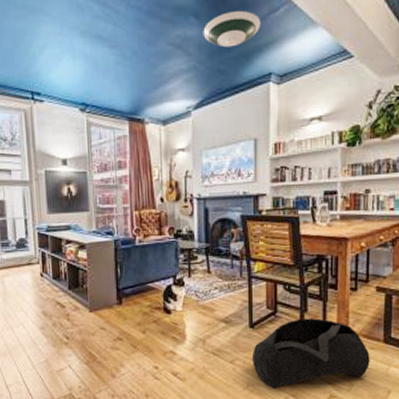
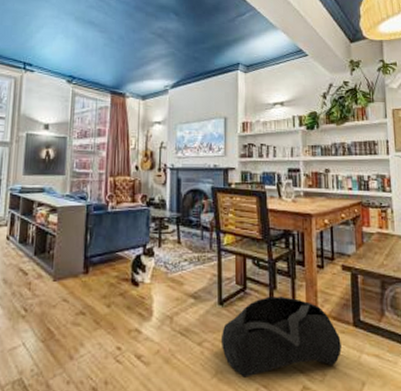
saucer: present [203,10,262,48] -> none [181,12,231,40]

